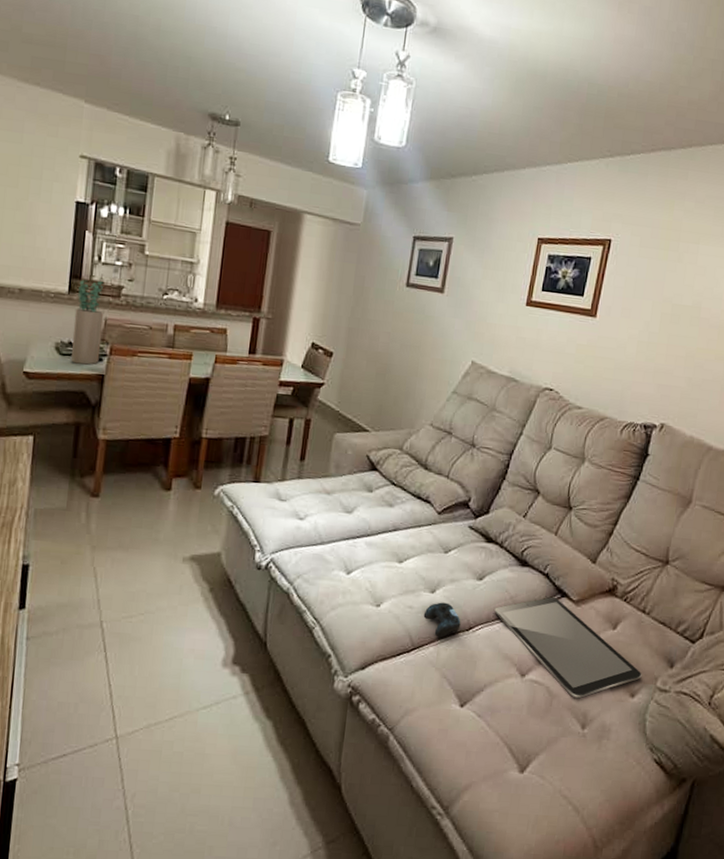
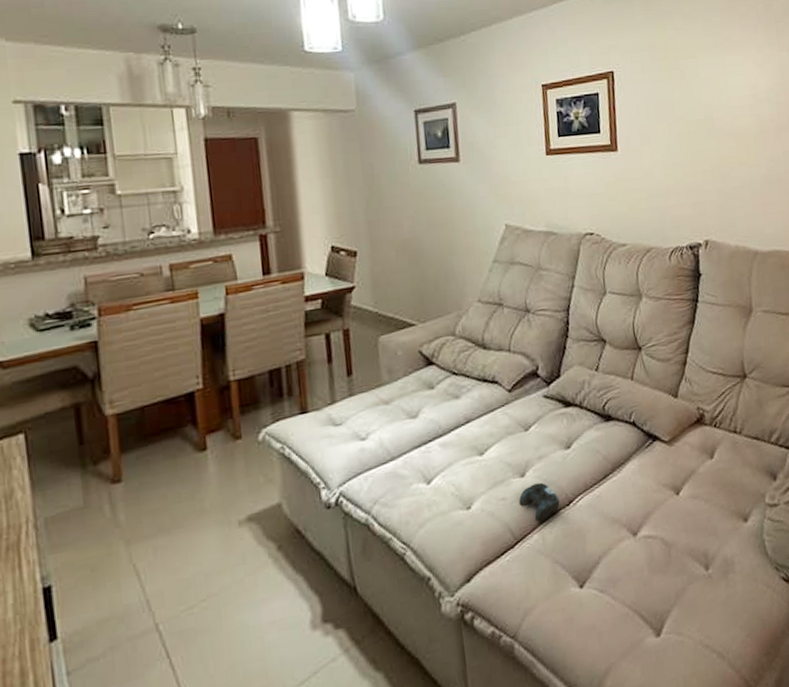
vase: present [71,274,105,365] -> none [43,227,88,337]
tablet: present [494,597,642,699] -> none [590,444,750,542]

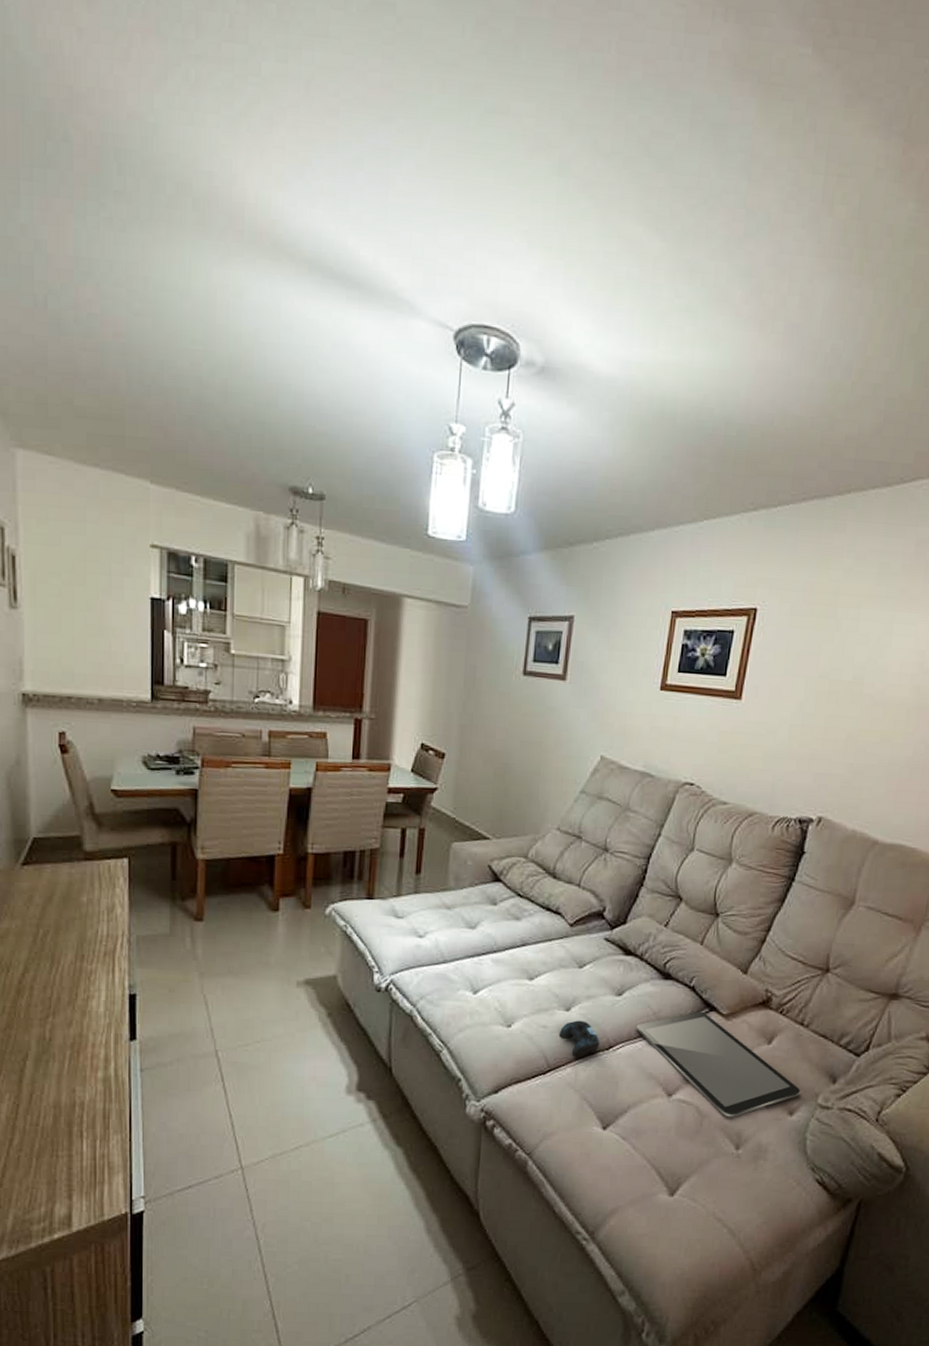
tablet: none [590,444,750,542] -> present [636,1012,801,1118]

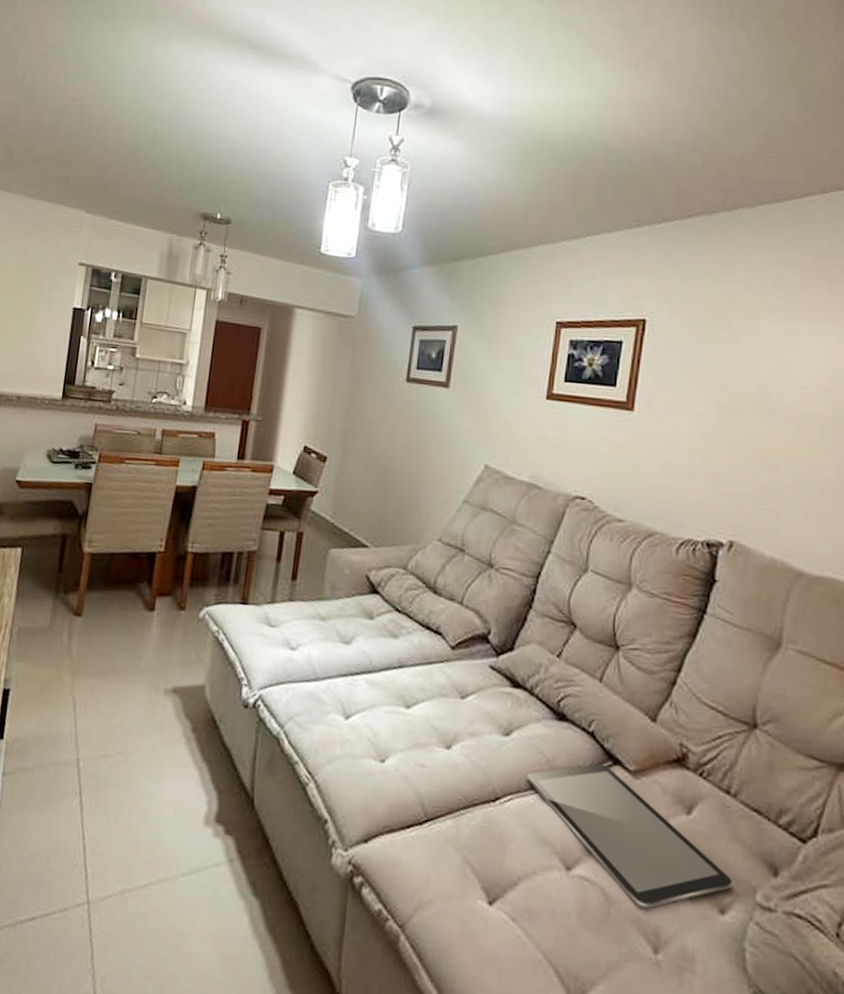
control: present [558,1020,600,1058] -> none [437,761,485,808]

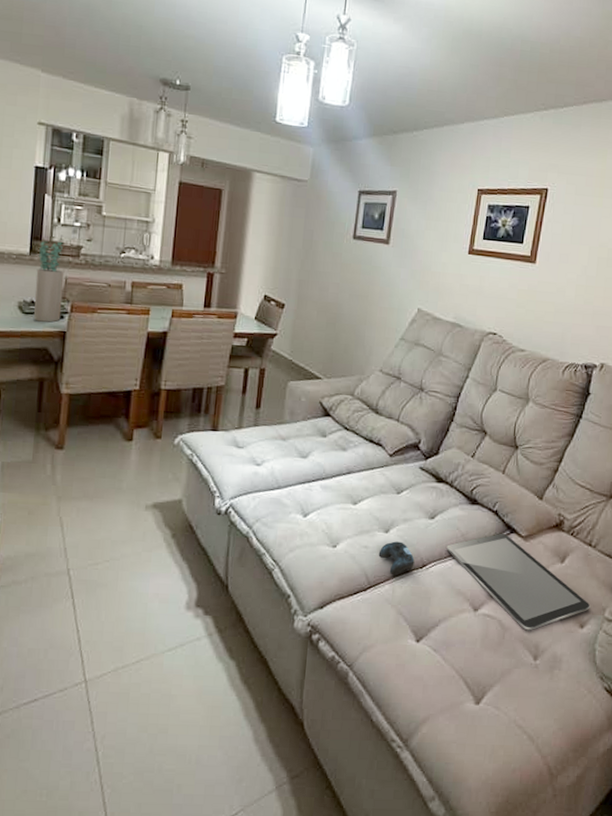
vase: none [61,378,97,473] -> present [34,235,65,323]
control: none [437,761,485,808] -> present [378,541,415,576]

